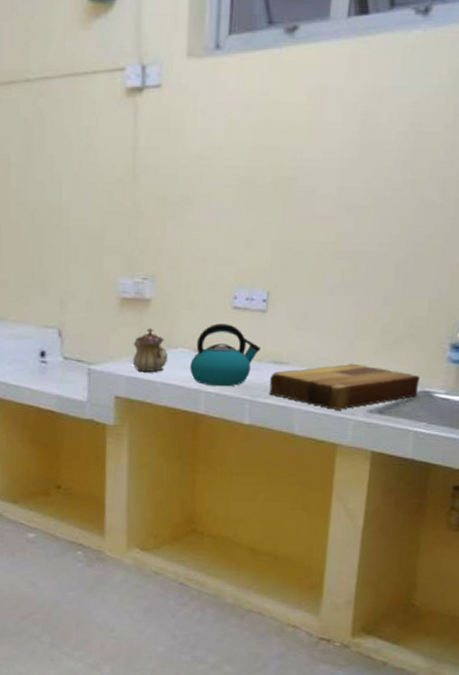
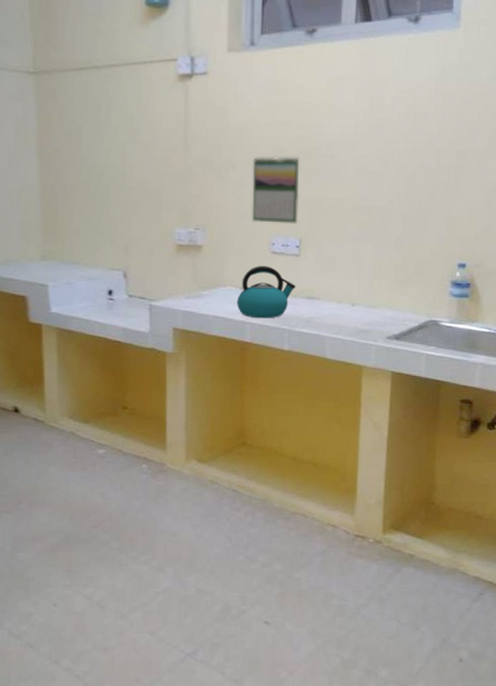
teapot: present [132,328,167,373] -> none [188,270,217,308]
calendar: none [210,189,271,273] -> present [252,156,299,224]
cutting board: present [268,363,420,410] -> none [303,298,428,337]

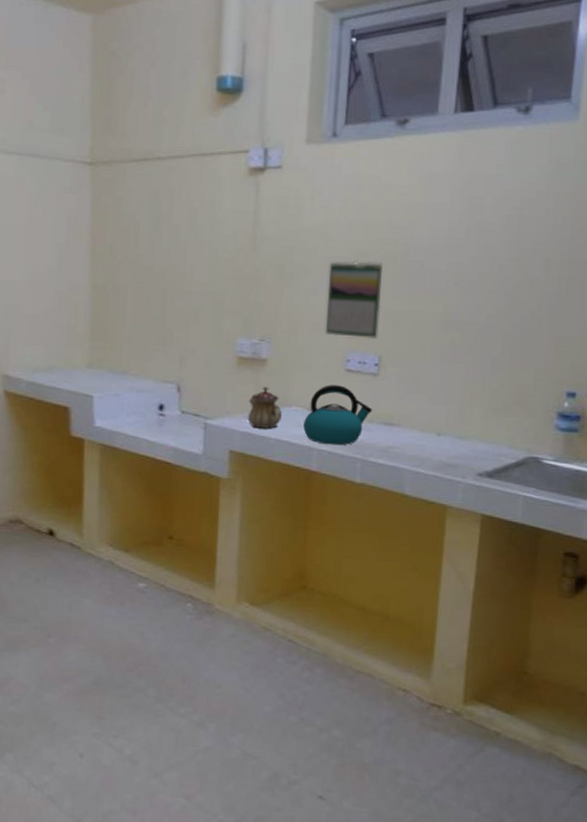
teapot: none [188,270,217,308] -> present [247,387,282,429]

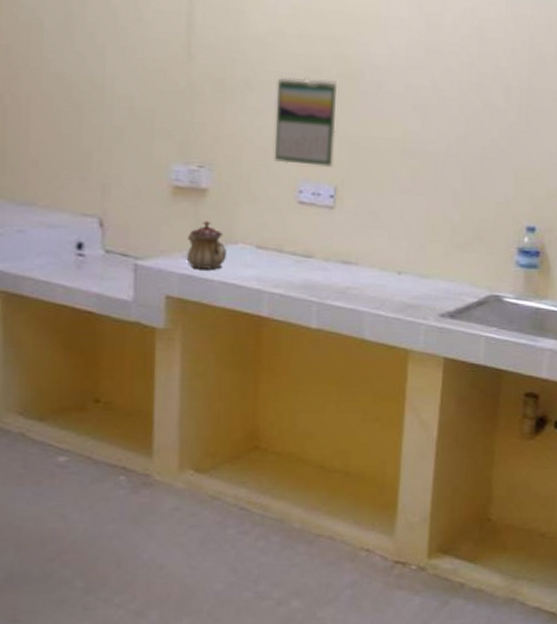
kettle: present [303,385,372,445] -> none [252,219,328,287]

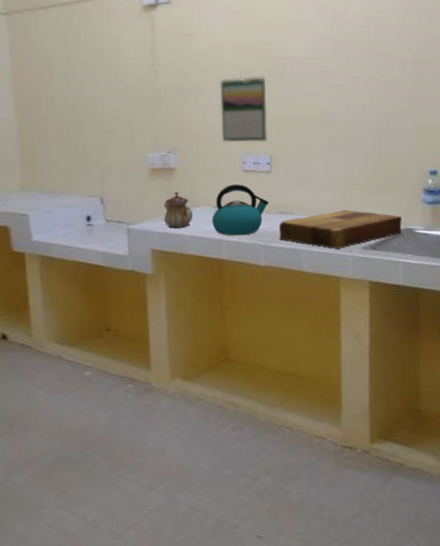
kettle: none [252,219,328,287] -> present [212,184,269,236]
cutting board: none [337,265,489,314] -> present [279,209,402,249]

